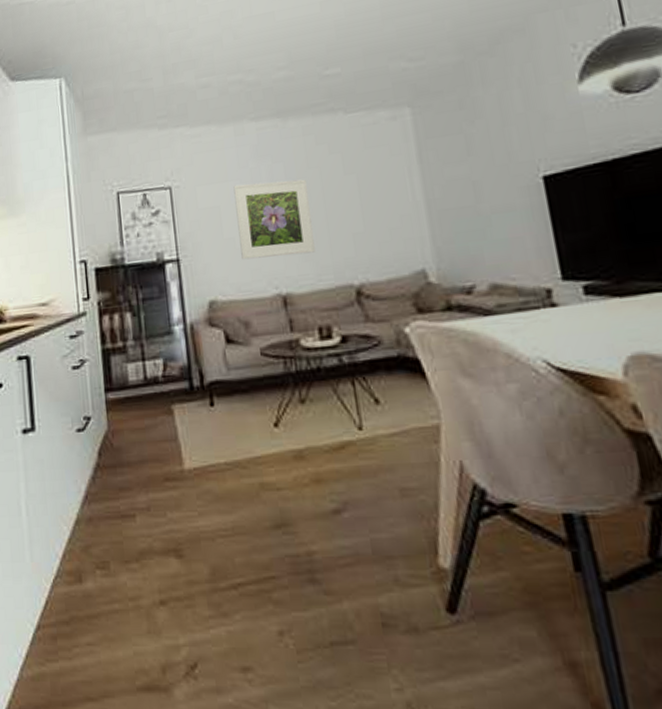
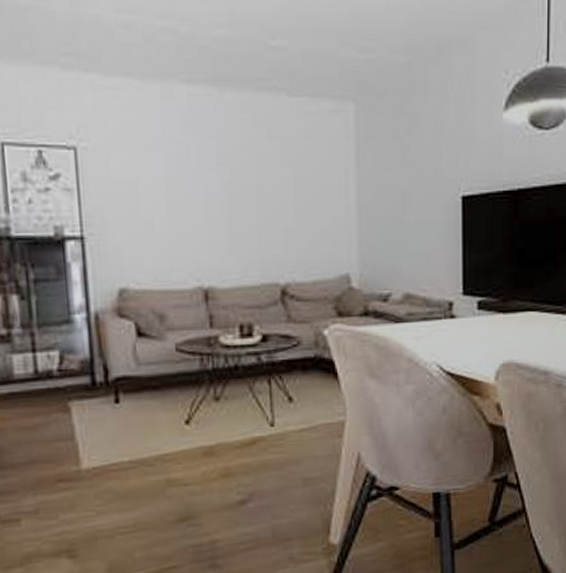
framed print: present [233,179,315,260] -> none [155,157,243,246]

